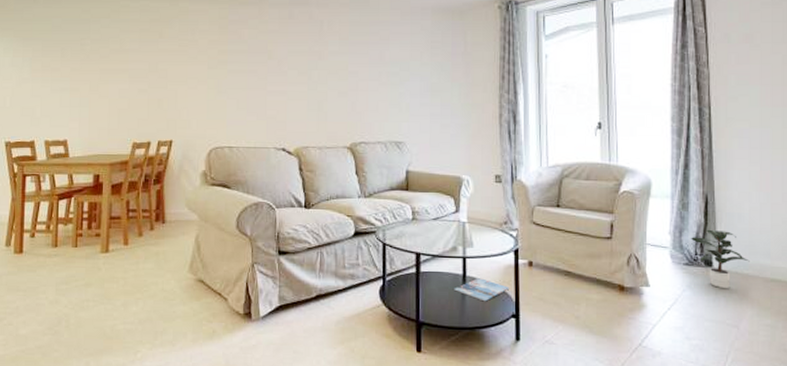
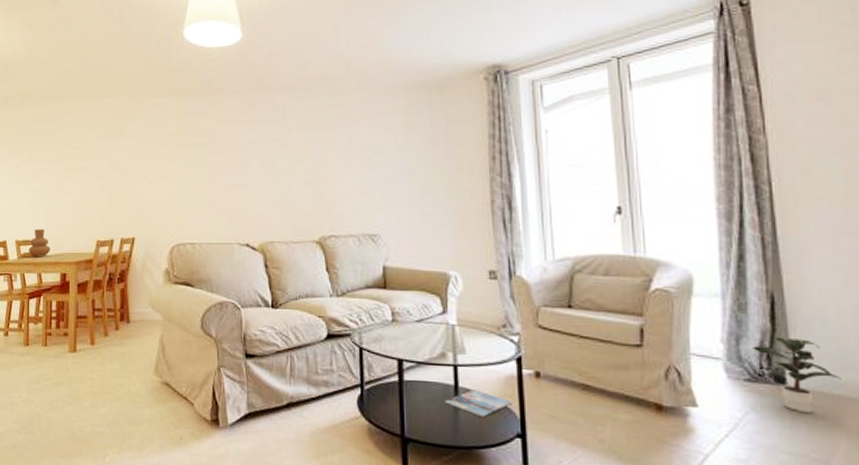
vase: none [59,130,83,159] -> present [28,229,50,258]

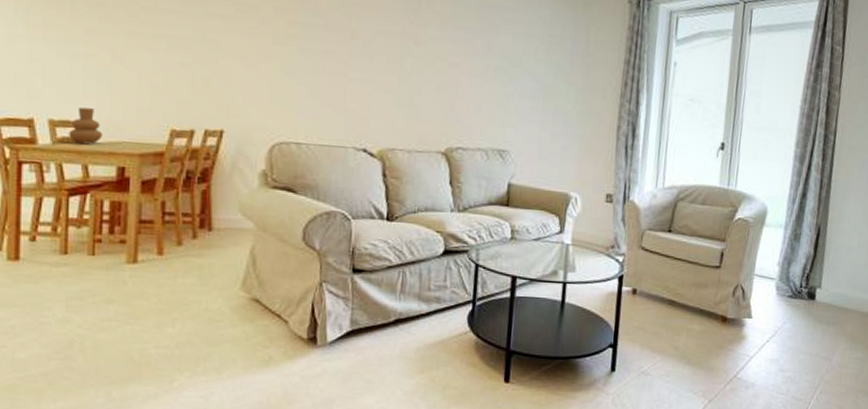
magazine: present [444,390,513,418] -> none [550,305,610,331]
potted plant: present [751,336,841,414] -> none [797,262,851,323]

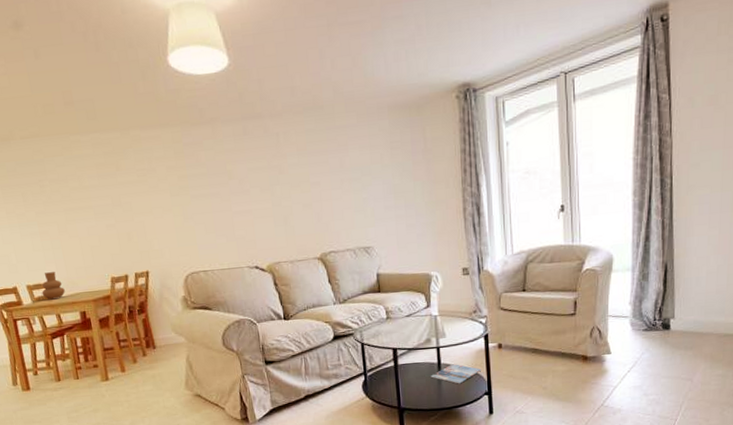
magazine: none [550,305,610,331] -> present [430,364,482,384]

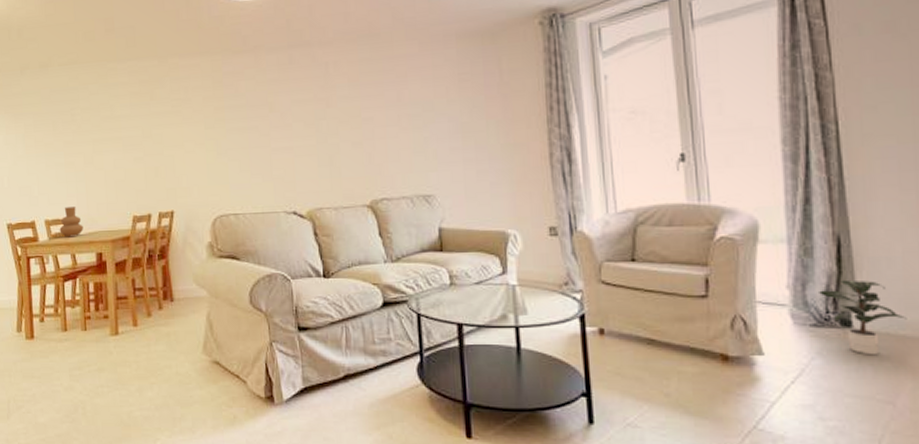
magazine: present [430,364,482,384] -> none [506,351,577,378]
potted plant: none [649,295,705,349] -> present [817,279,907,356]

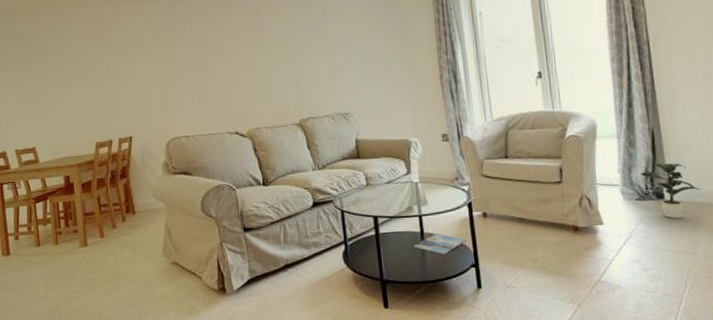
vase: present [59,207,83,238] -> none [29,137,51,164]
magazine: none [506,351,577,378] -> present [413,233,467,255]

